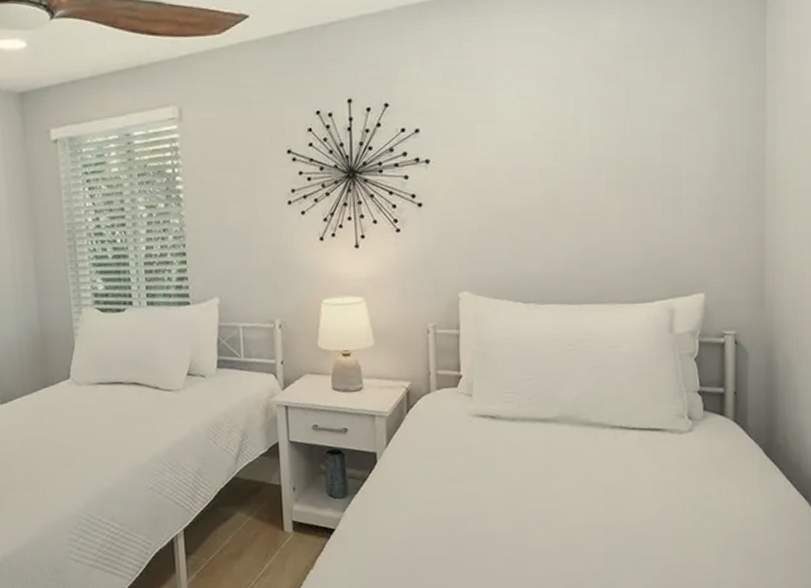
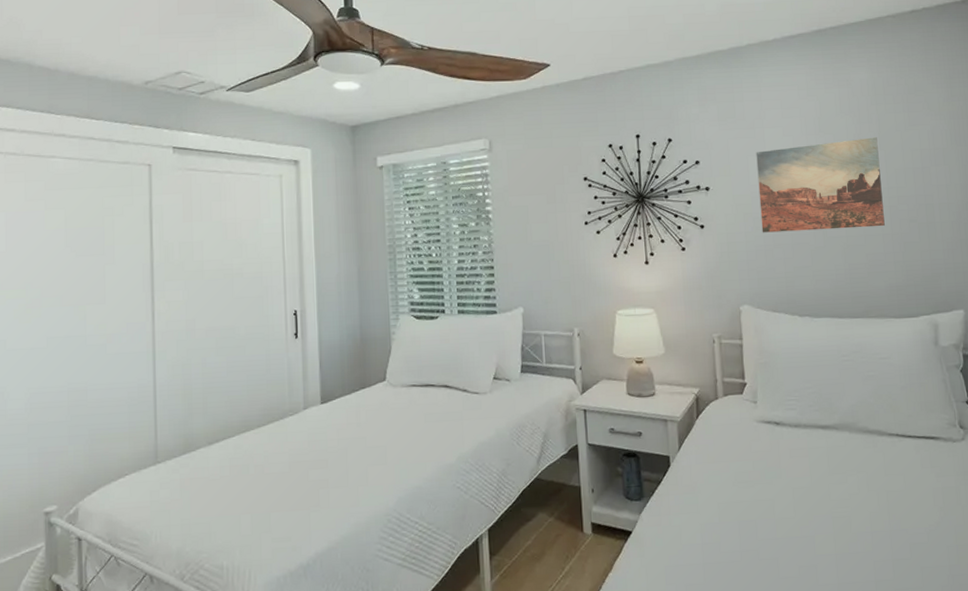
wall art: none [484,98,625,211] -> present [756,137,885,233]

